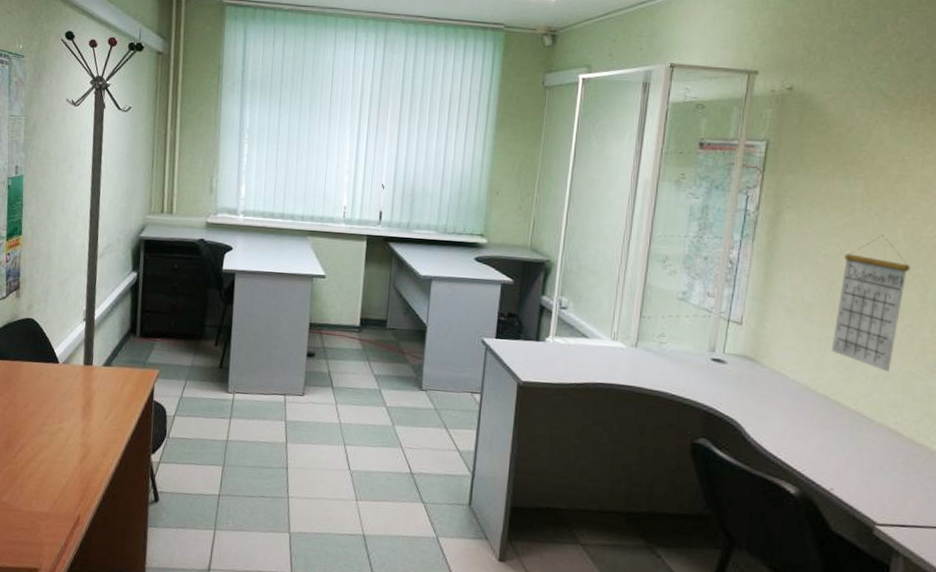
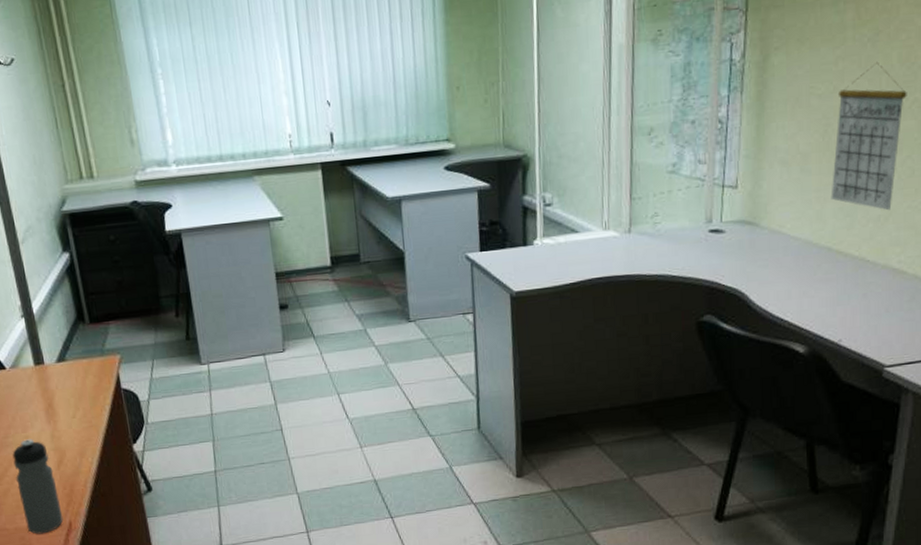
water bottle: none [39,430,76,523] -> present [12,439,64,535]

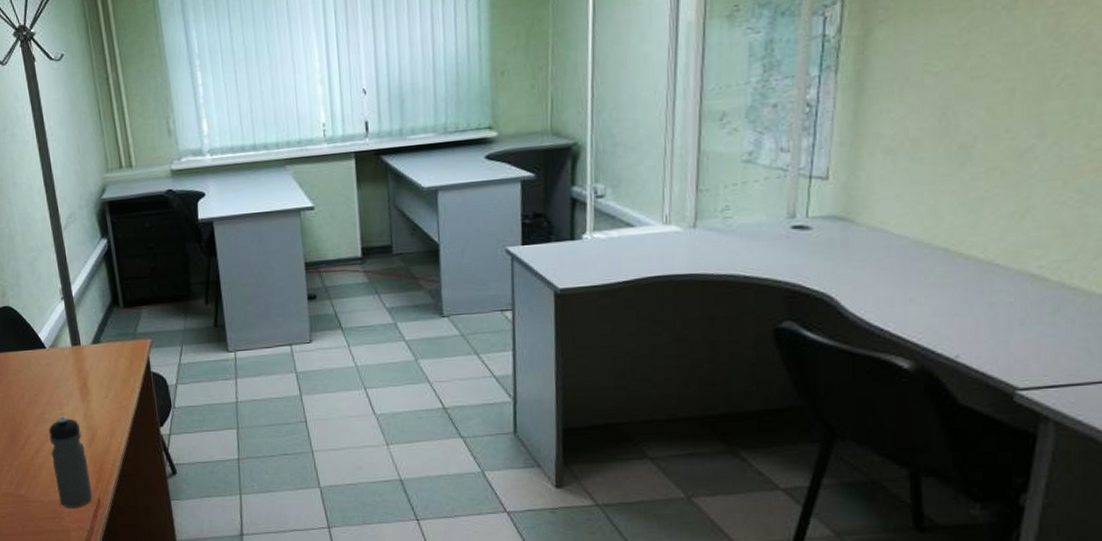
calendar: present [831,61,907,211] -> none [948,32,1055,207]

